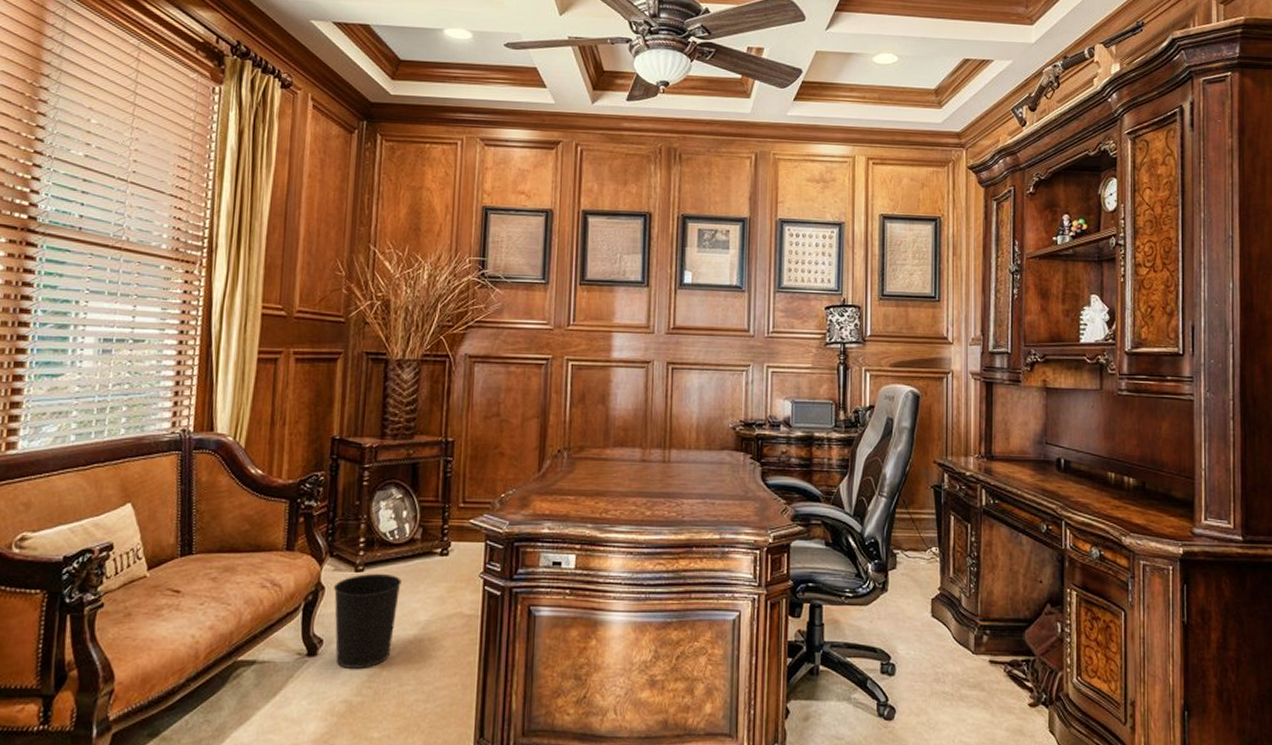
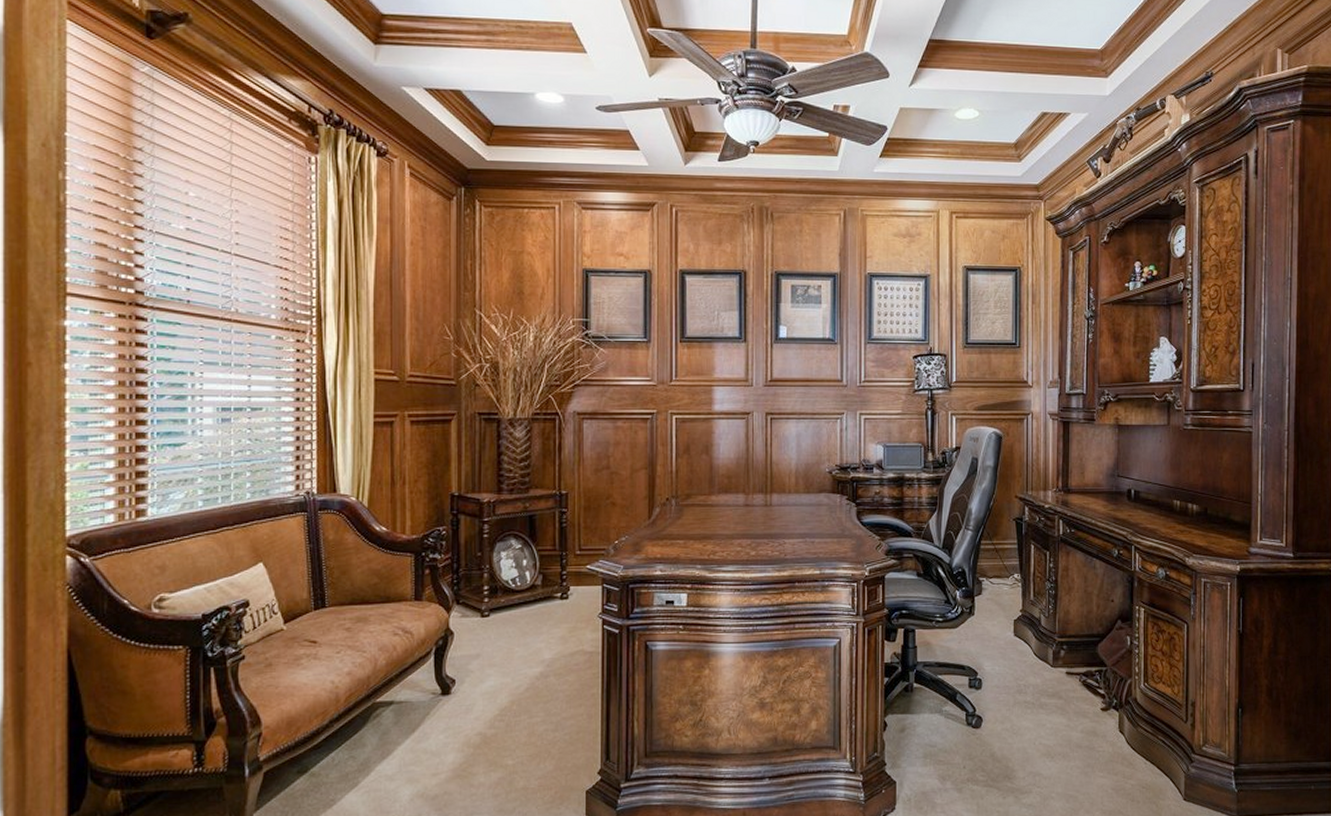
wastebasket: present [333,573,402,668] -> none [461,617,526,705]

